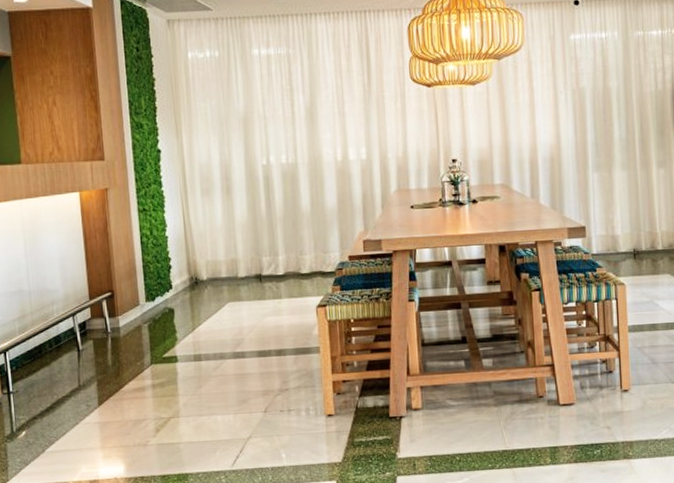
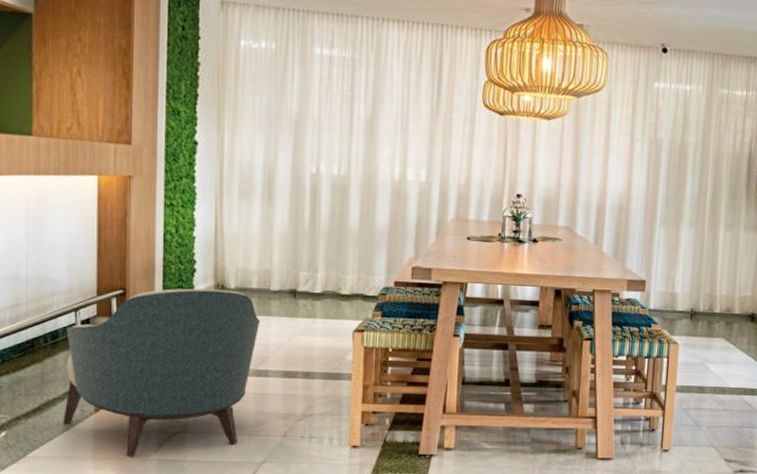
armchair: none [67,281,233,444] -> present [63,288,261,457]

